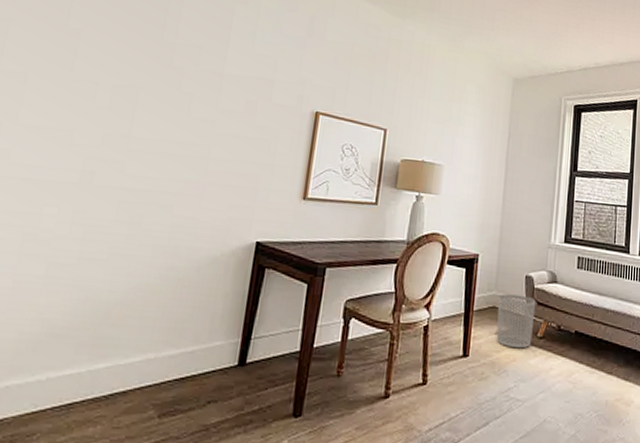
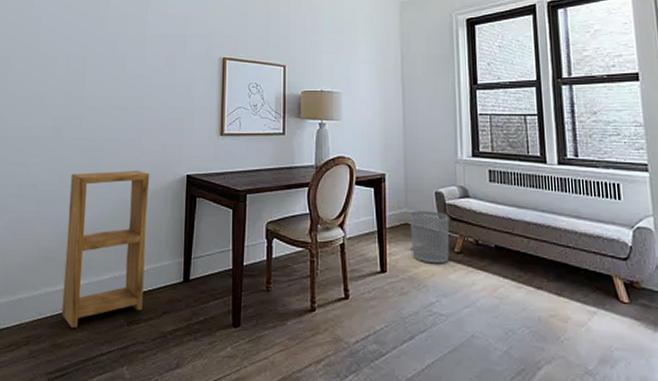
shelving unit: none [67,230,210,422] -> present [61,170,150,328]

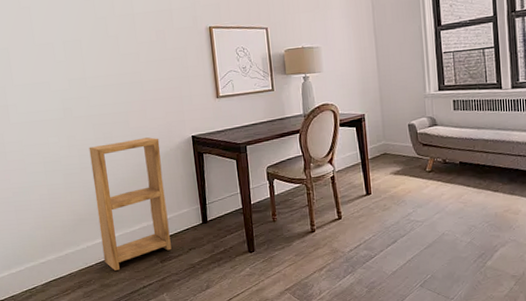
waste bin: present [409,211,450,264] -> none [387,140,422,183]

